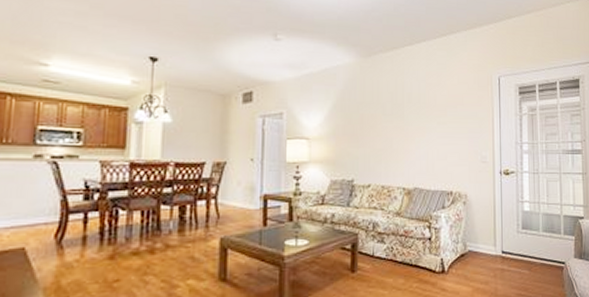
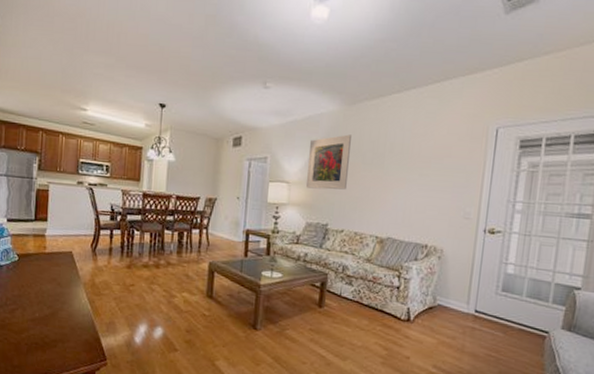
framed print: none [327,86,369,144] -> present [305,134,351,190]

